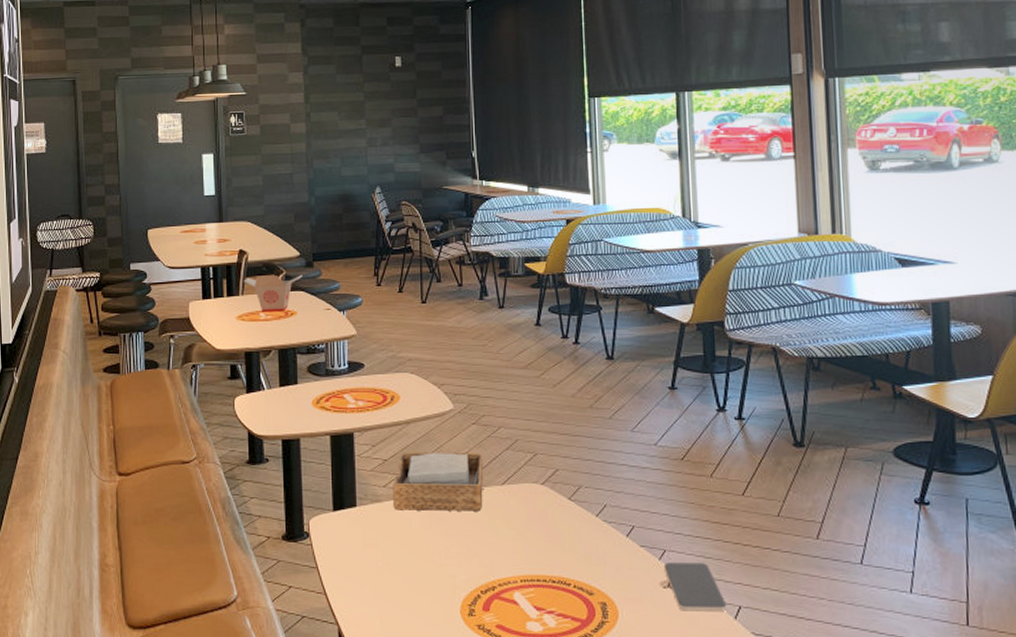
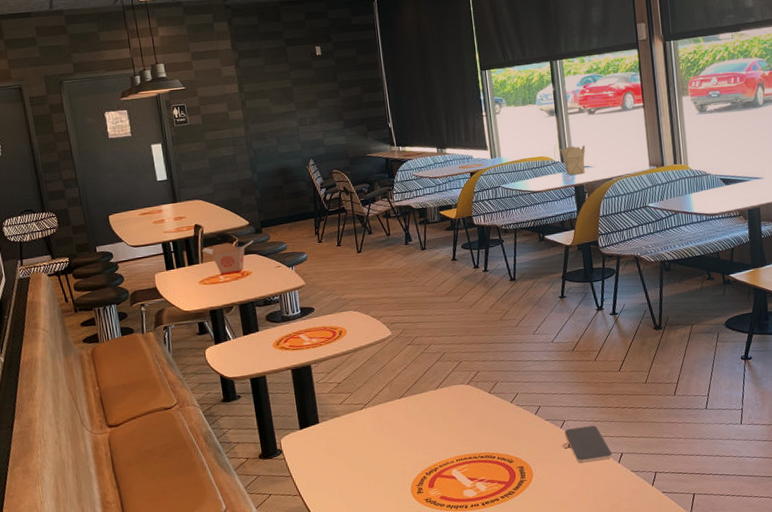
napkin holder: present [393,451,484,511] -> none [347,367,422,421]
takeout container: none [682,198,715,235] -> present [560,145,586,176]

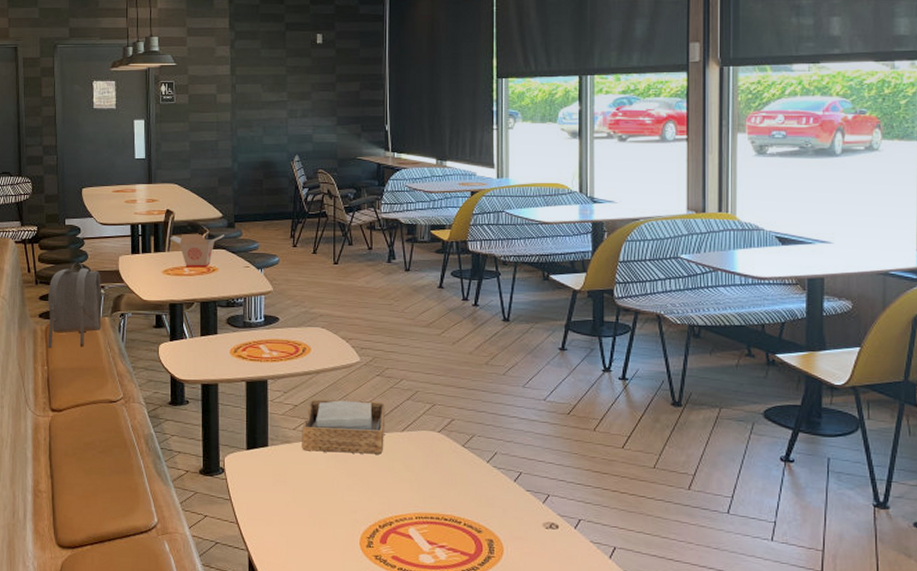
backpack: none [89,285,146,370] -> present [48,261,101,349]
napkin holder: none [347,367,422,421] -> present [302,399,386,454]
takeout container: present [560,145,586,176] -> none [580,176,611,210]
smartphone: present [564,425,613,463] -> none [547,506,603,552]

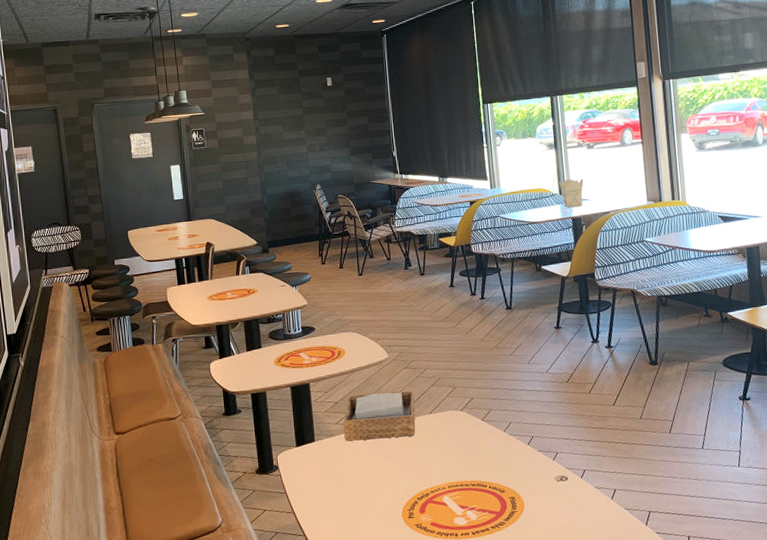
backpack: present [48,261,101,349] -> none [104,297,155,378]
takeout container: present [170,234,224,268] -> none [211,260,260,292]
takeout container: none [580,176,611,210] -> present [559,178,584,208]

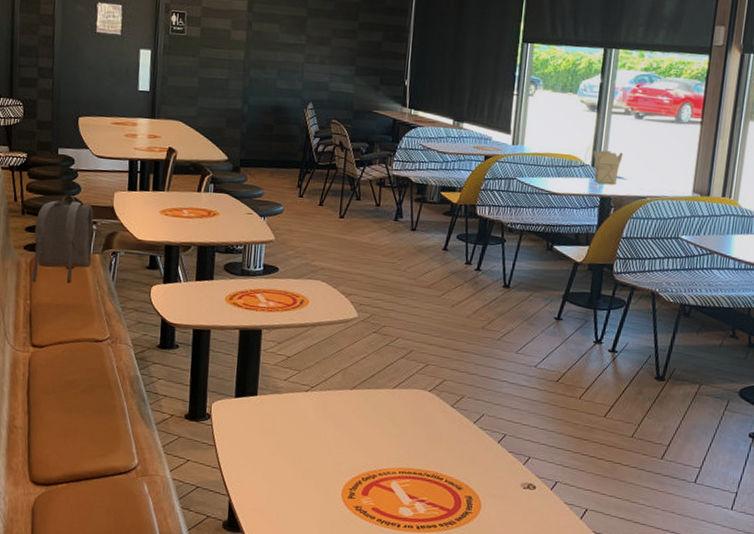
backpack: none [104,297,155,378] -> present [32,194,94,284]
napkin holder: present [343,390,416,441] -> none [291,351,379,410]

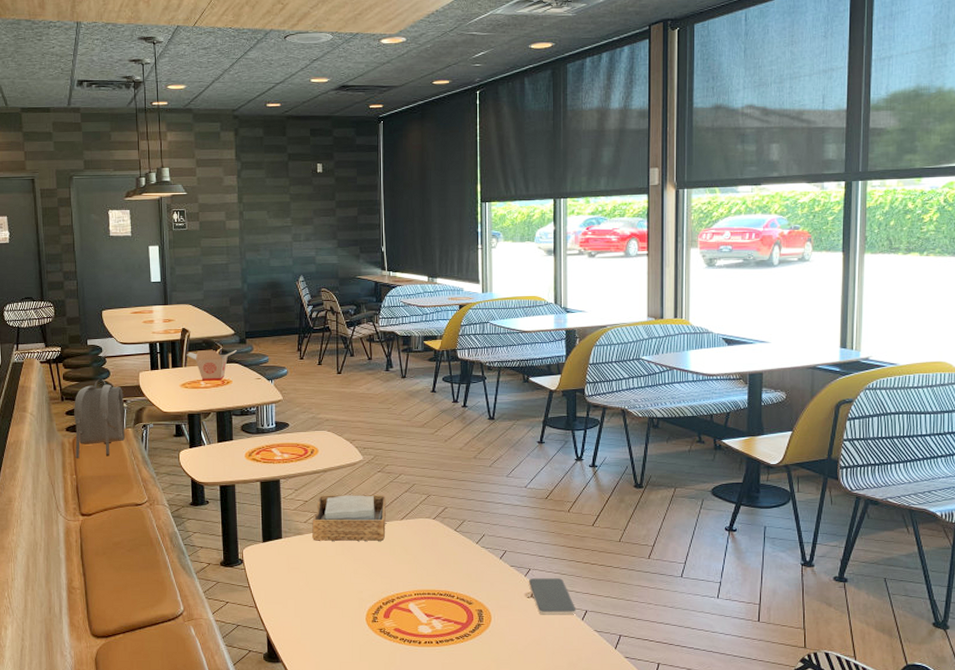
takeout container: none [170,174,228,211] -> present [186,350,237,381]
napkin holder: none [291,351,379,410] -> present [312,494,387,541]
smartphone: none [526,467,576,513] -> present [528,578,577,615]
takeout container: present [593,150,624,184] -> none [555,288,582,319]

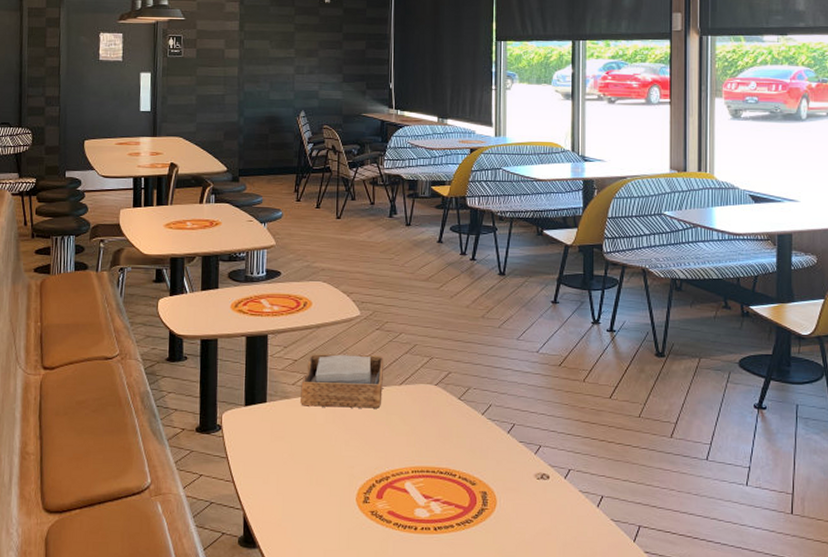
backpack: present [74,378,125,459] -> none [42,215,101,304]
takeout container: present [186,350,237,381] -> none [173,187,228,222]
smartphone: present [528,578,577,615] -> none [538,456,591,501]

